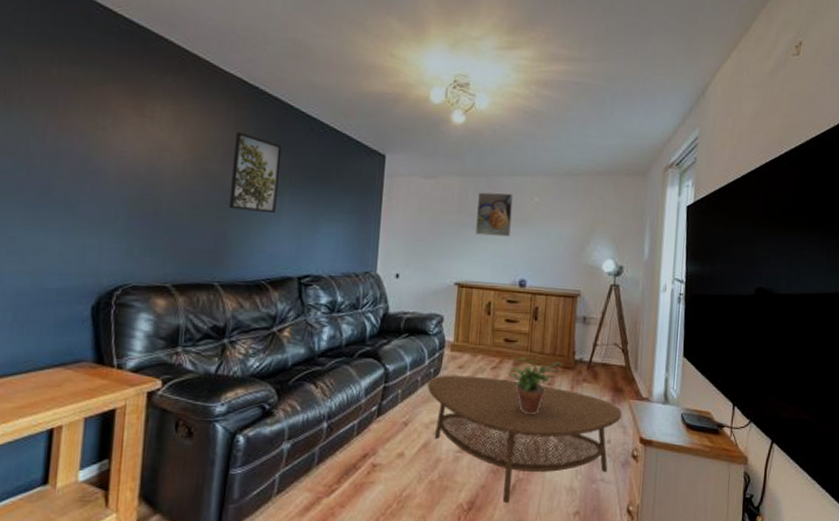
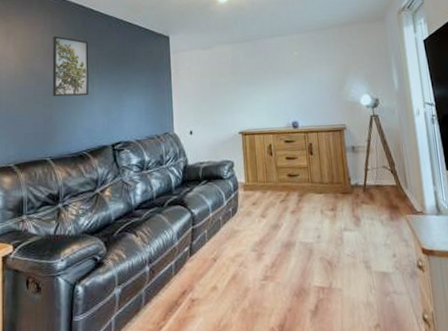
coffee table: present [427,375,622,503] -> none [229,209,401,323]
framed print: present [476,192,513,237] -> none [248,51,279,90]
potted plant: present [509,357,562,415] -> none [296,188,341,240]

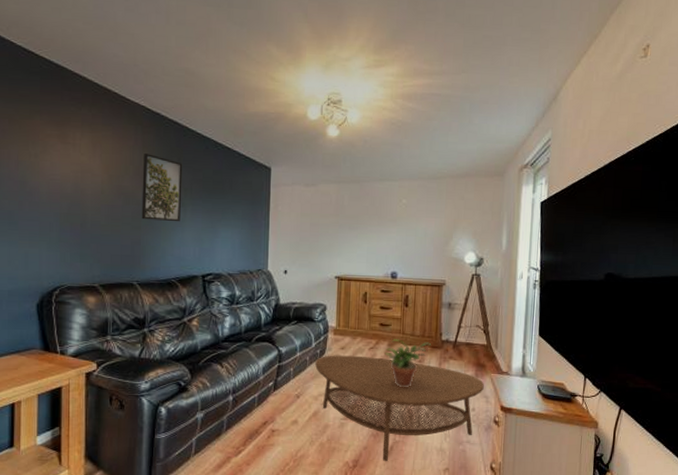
coffee table: none [229,209,401,323] -> present [315,355,484,461]
potted plant: none [296,188,341,240] -> present [384,339,431,388]

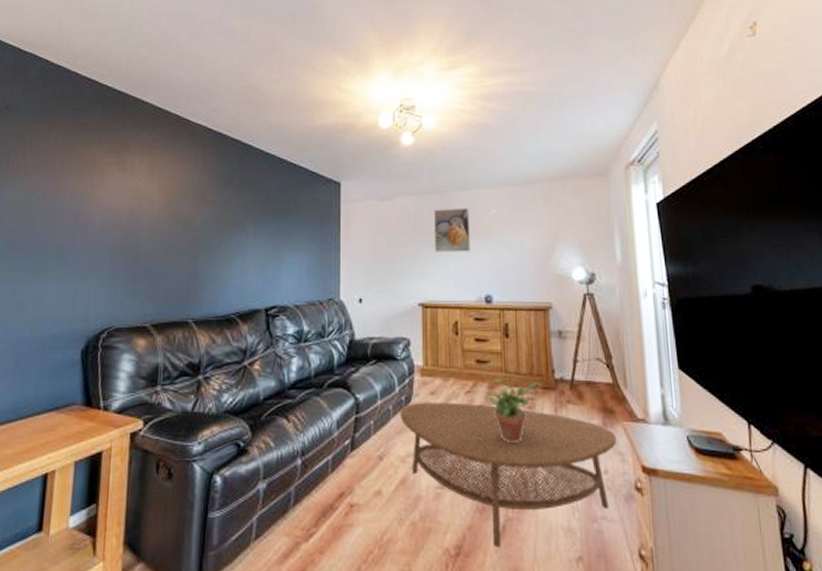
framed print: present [141,154,183,222] -> none [199,176,245,249]
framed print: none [352,196,383,235] -> present [434,207,470,252]

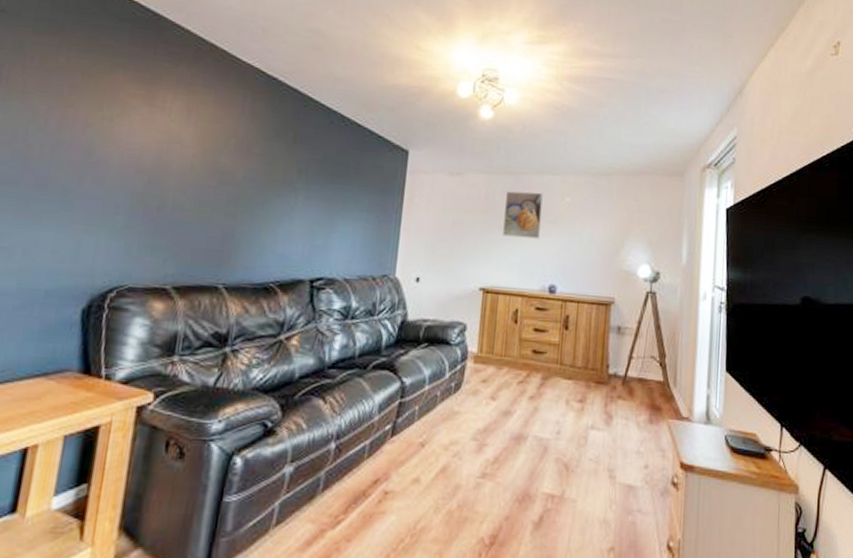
coffee table: present [400,402,616,547] -> none [447,389,660,537]
potted plant: present [485,379,542,444] -> none [537,371,595,436]

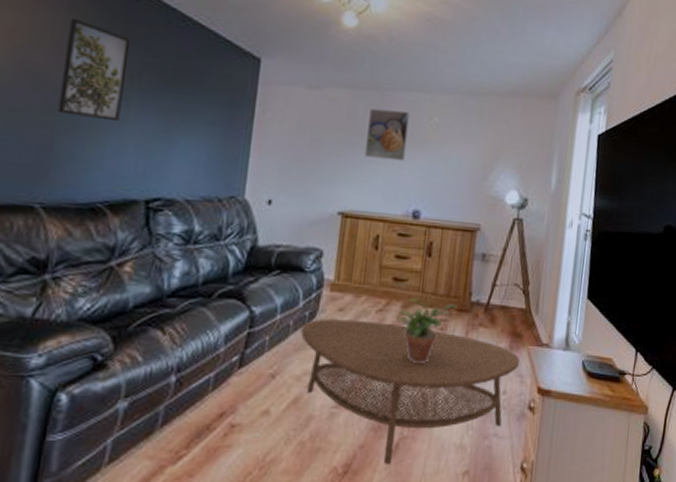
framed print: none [239,124,299,211] -> present [57,19,131,122]
coffee table: none [447,389,660,537] -> present [301,318,520,464]
potted plant: none [537,371,595,436] -> present [396,299,457,364]

